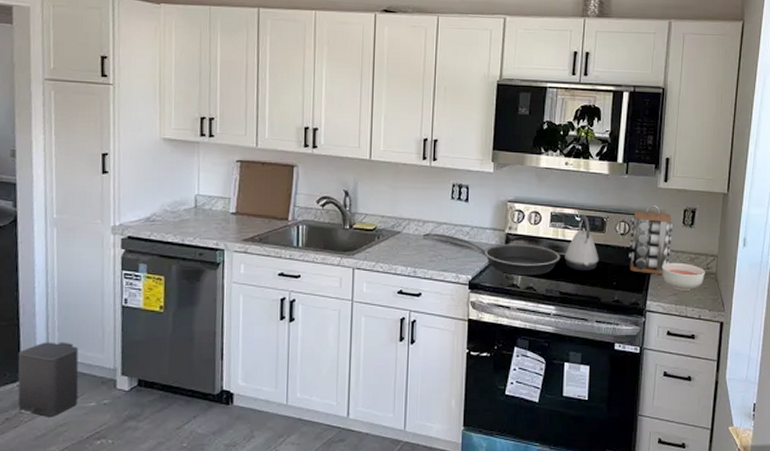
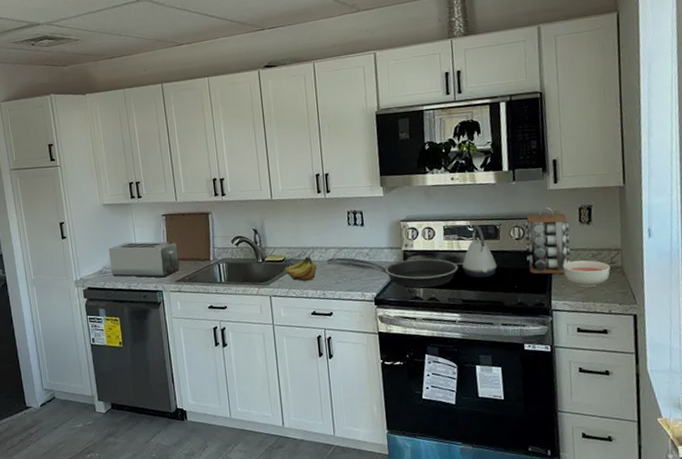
pedal bin: present [18,342,79,417] -> none [21,376,69,437]
toaster: none [161,187,251,234] -> present [108,241,180,278]
fruit: none [372,228,411,256] -> present [283,256,317,282]

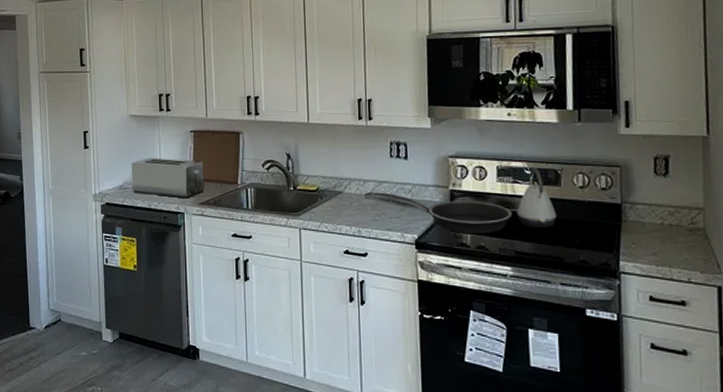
fruit: present [283,256,317,282] -> none [316,187,353,216]
spice rack: present [525,207,571,275] -> none [590,154,644,232]
bowl: present [562,260,611,288] -> none [633,217,691,250]

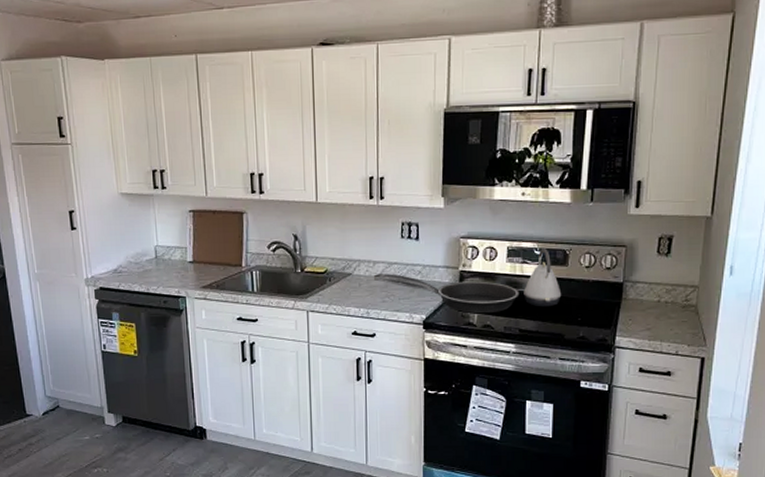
toaster: present [131,157,205,199] -> none [124,239,207,282]

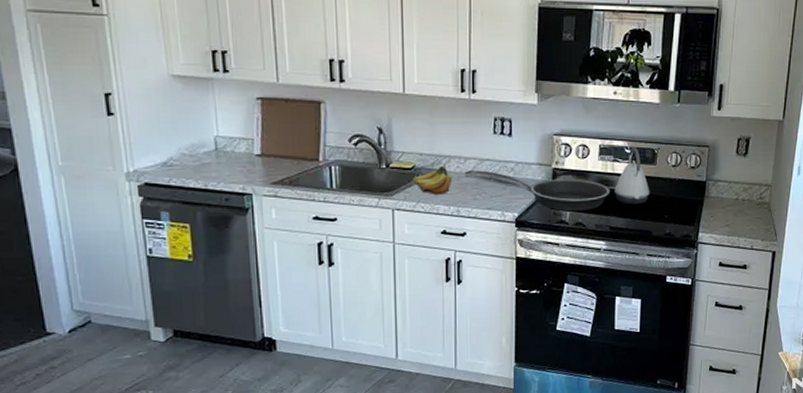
fruit: none [324,269,363,298] -> present [411,165,453,196]

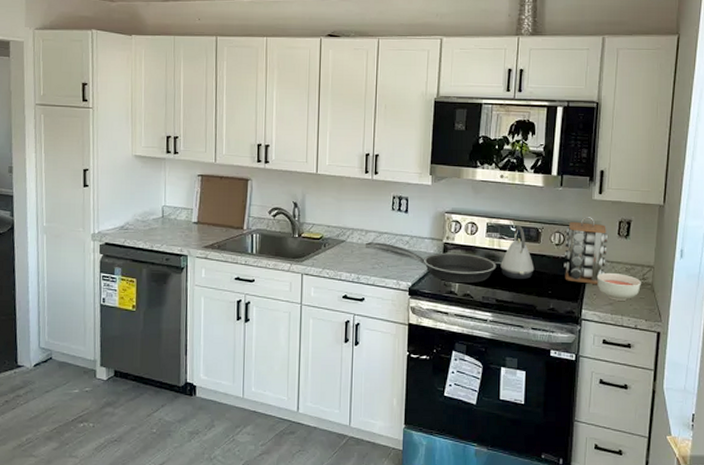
fruit: present [411,165,453,196] -> none [319,237,355,264]
spice rack: none [680,135,726,207] -> present [564,217,608,285]
bowl: none [714,193,758,222] -> present [596,272,641,301]

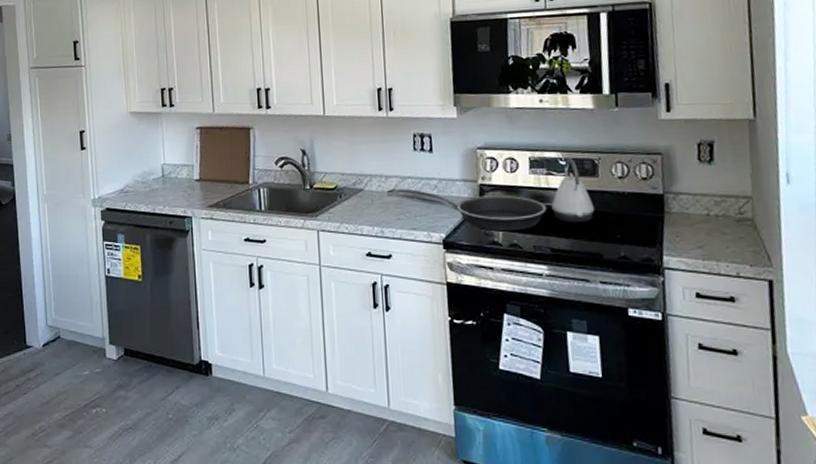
spice rack: present [564,217,608,285] -> none [630,141,688,225]
bowl: present [596,272,641,301] -> none [676,207,738,243]

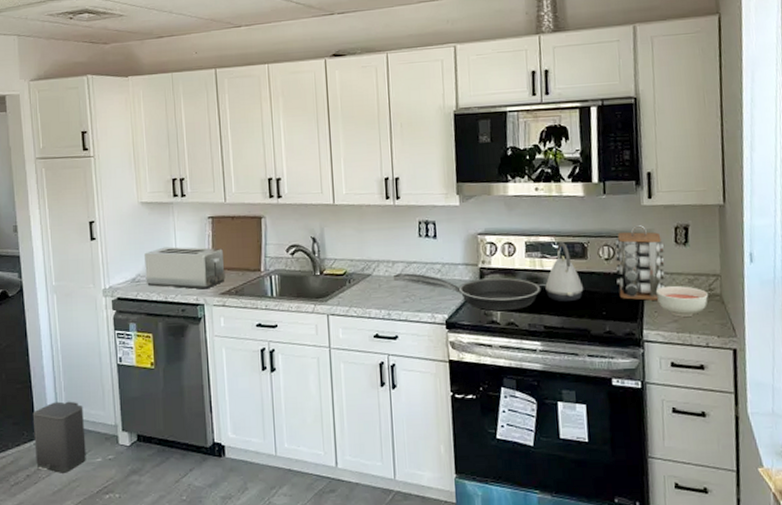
pedal bin: none [23,311,74,385] -> present [32,401,86,473]
toaster: none [132,157,213,202] -> present [143,246,225,290]
spice rack: none [630,141,688,225] -> present [615,225,665,301]
bowl: none [676,207,738,243] -> present [655,285,708,317]

